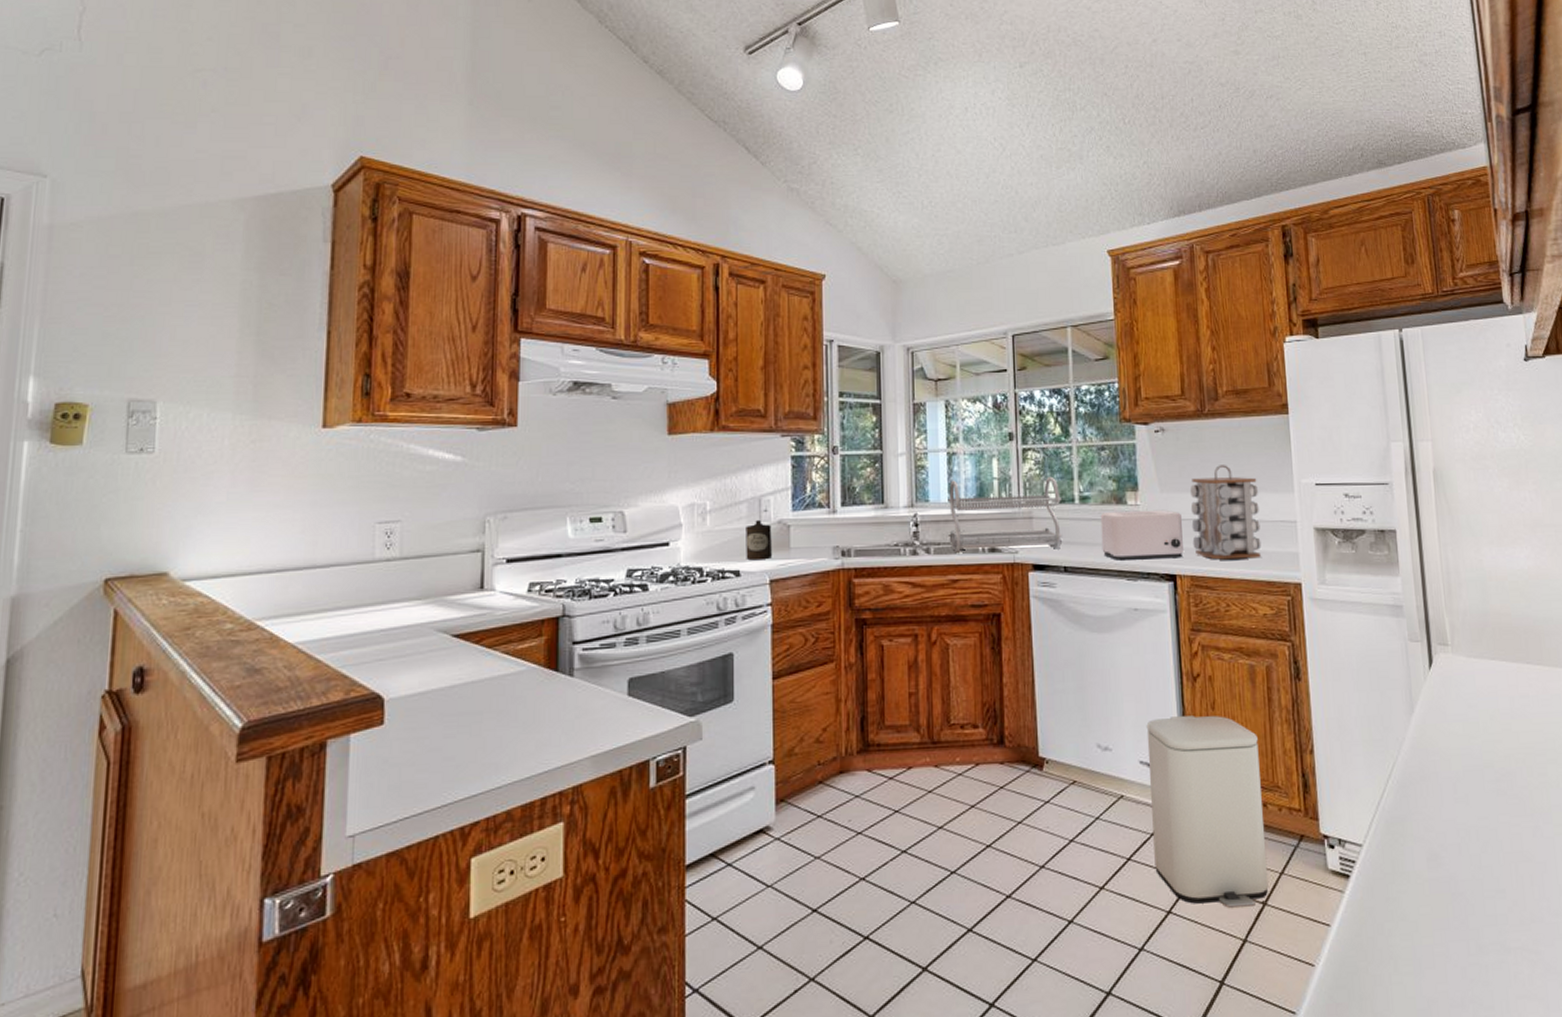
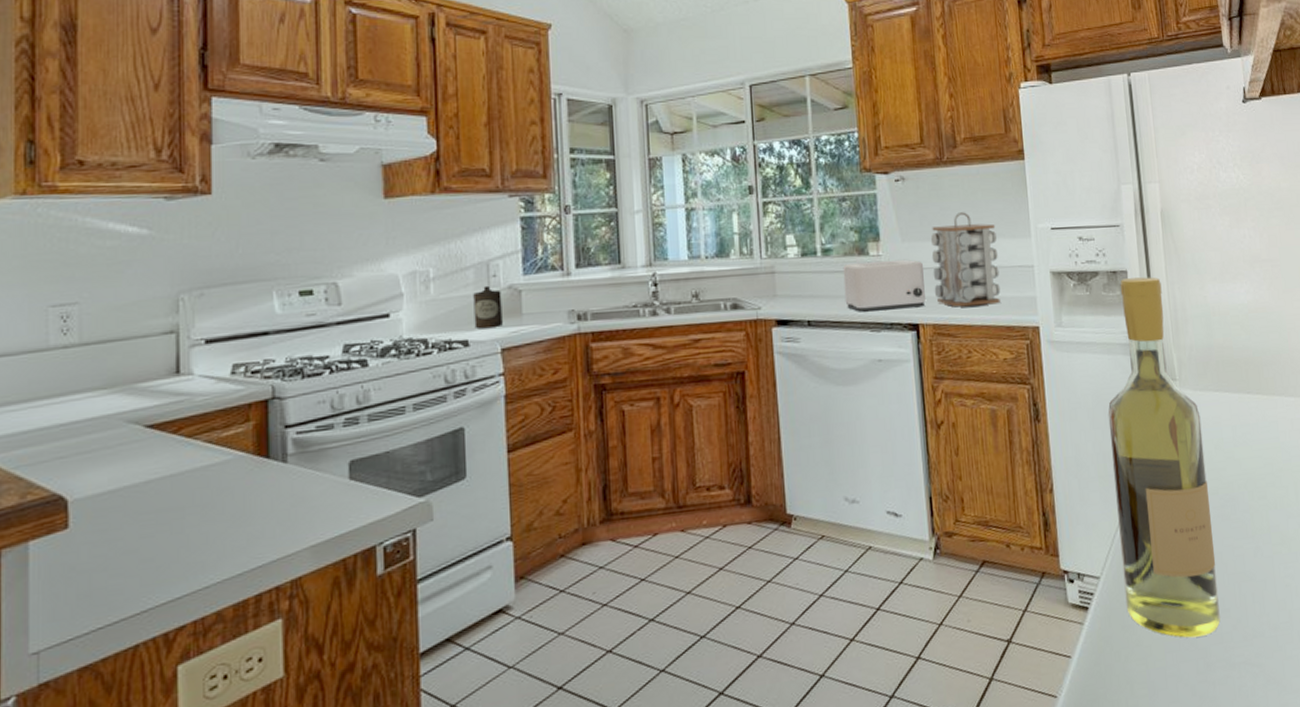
dish rack: present [947,476,1063,554] -> none [687,229,806,313]
pedal bin: present [1146,716,1269,909] -> none [892,461,1013,650]
bottle: none [1373,537,1495,917] -> present [1108,277,1221,638]

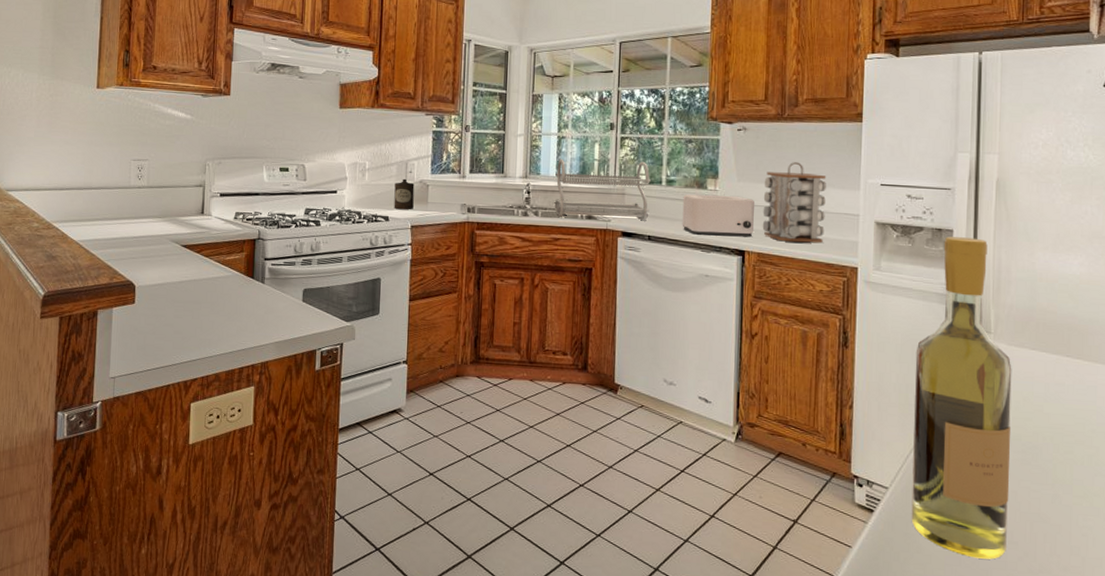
dish rack: none [687,229,806,313] -> present [553,159,651,221]

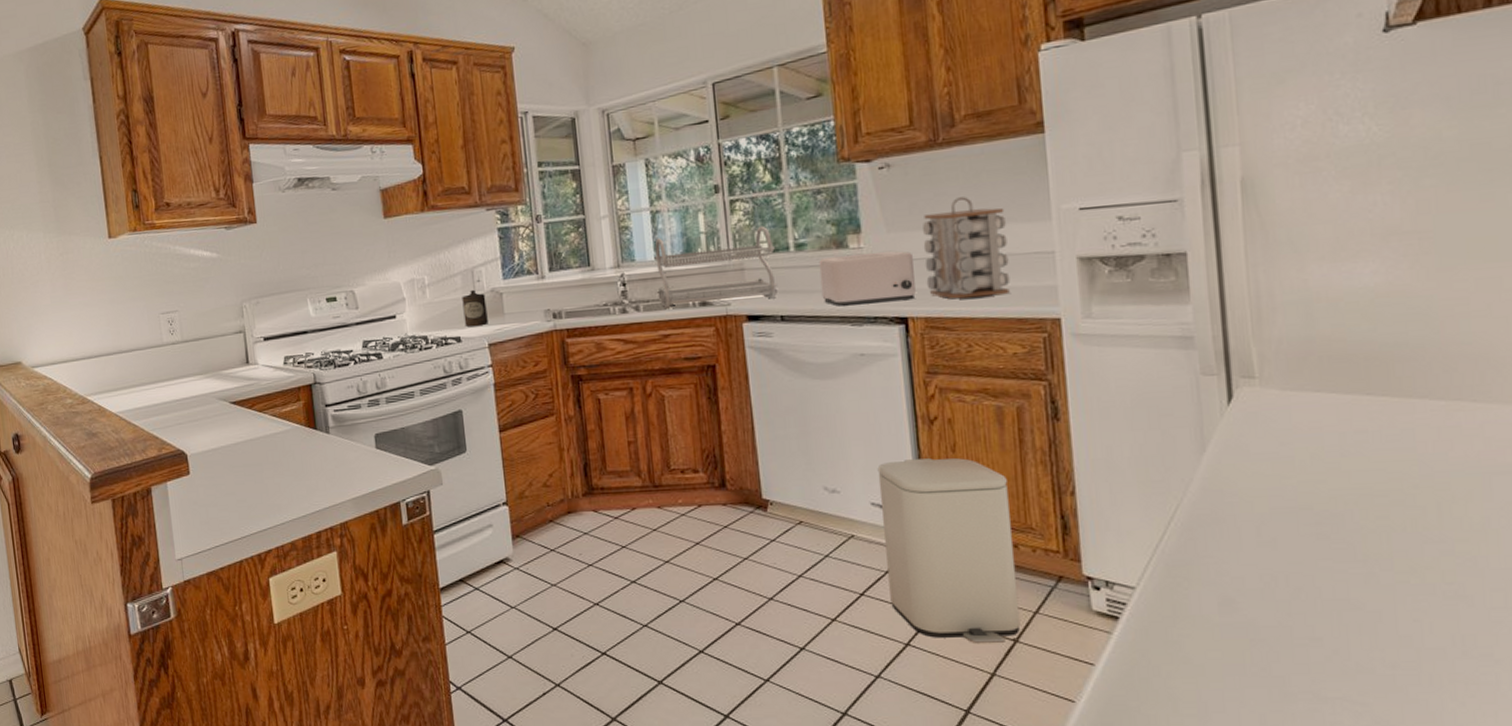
pedal bin: none [704,365,804,523] -> present [877,458,1021,644]
bottle: present [911,236,1012,559] -> none [1152,258,1307,663]

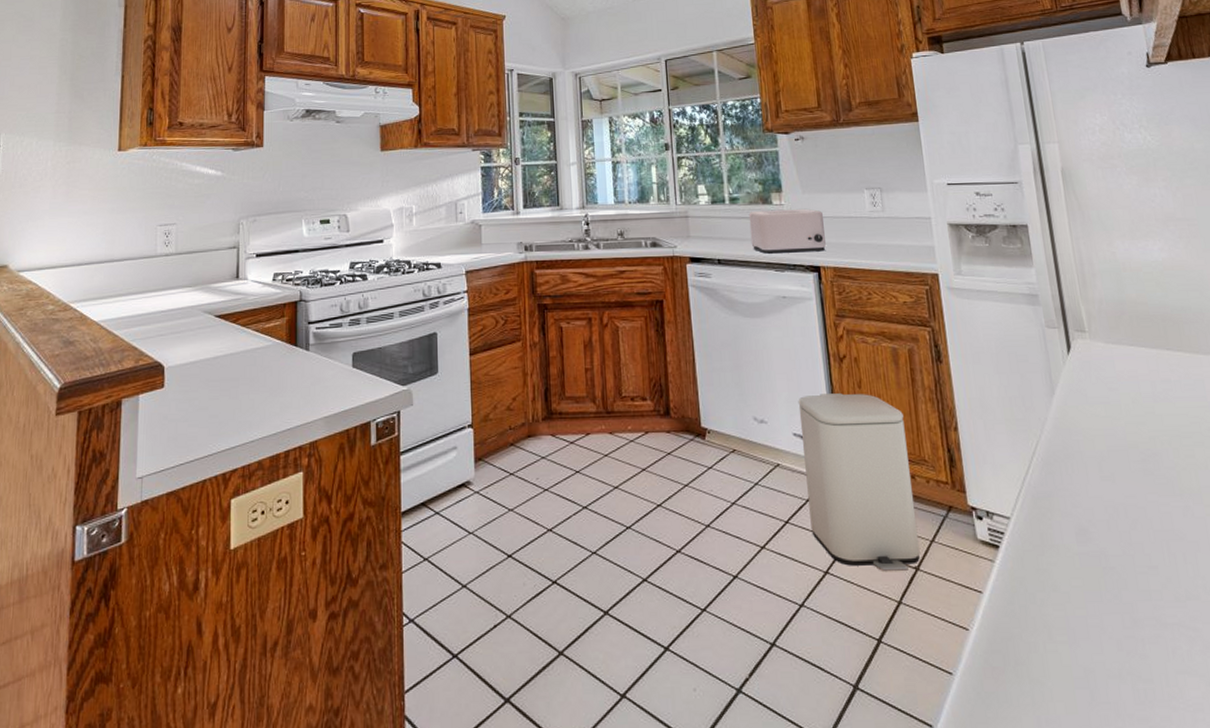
canister: present [462,289,488,326] -> none [445,220,467,254]
dish rack: present [654,226,778,310] -> none [614,180,716,248]
spice rack: present [923,196,1010,299] -> none [830,168,899,254]

